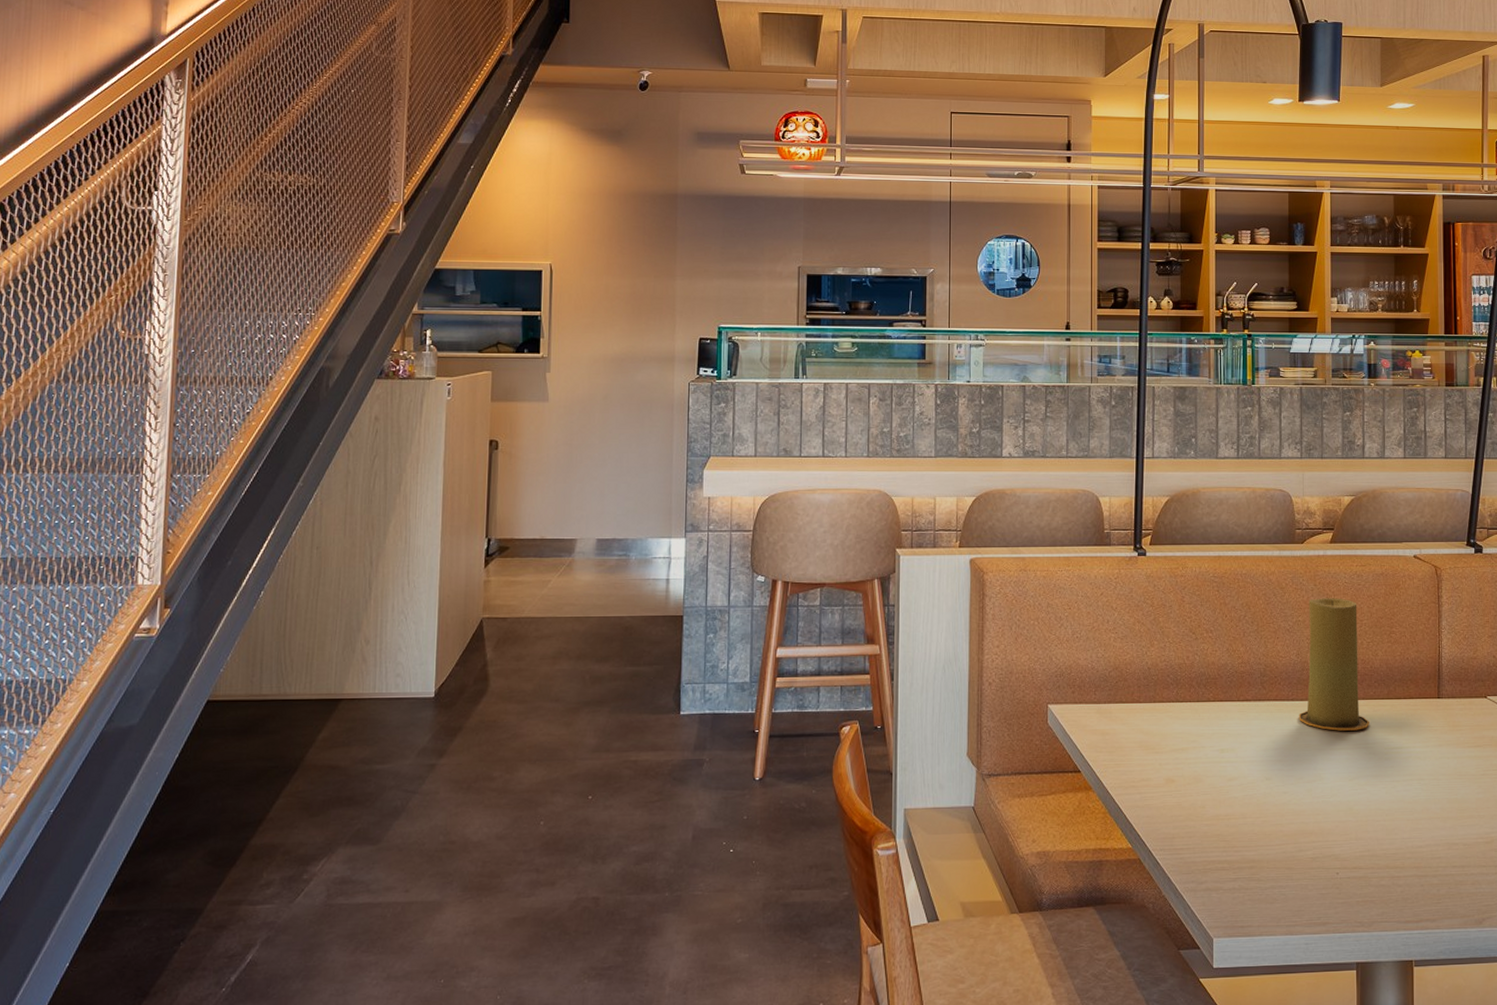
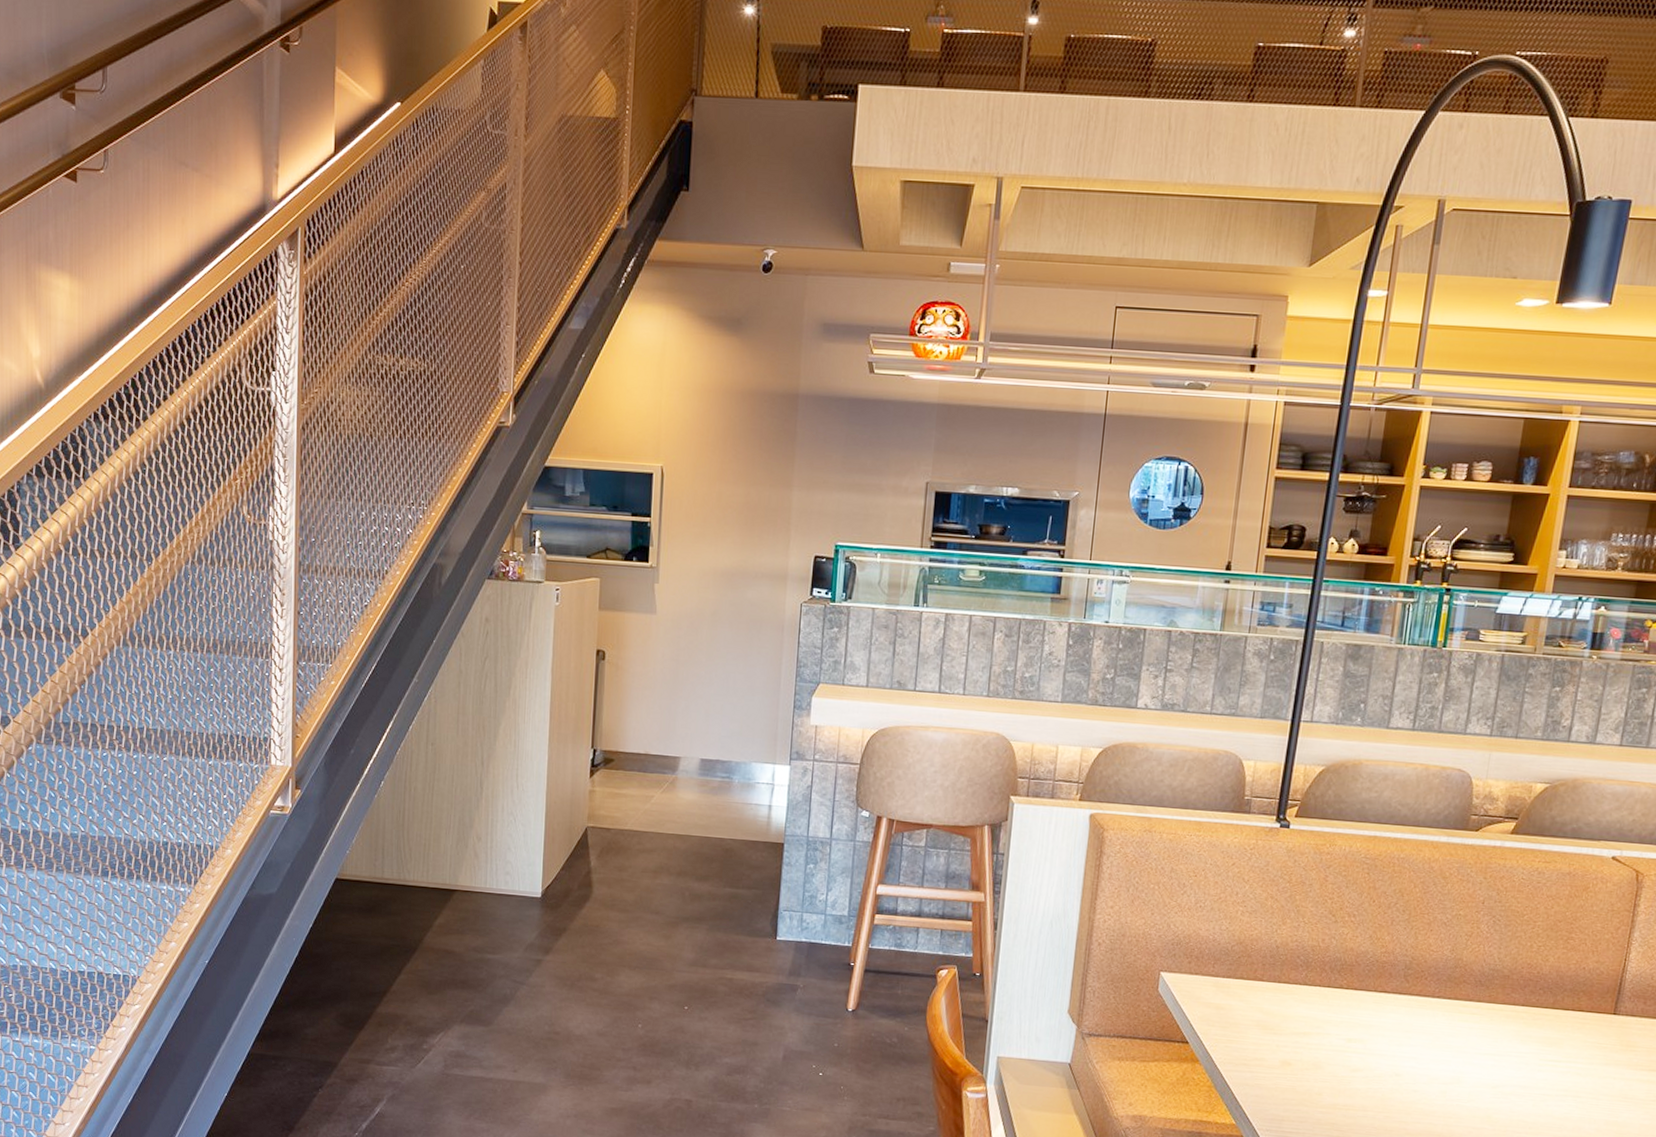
candle: present [1299,598,1370,731] -> none [1443,892,1533,1038]

